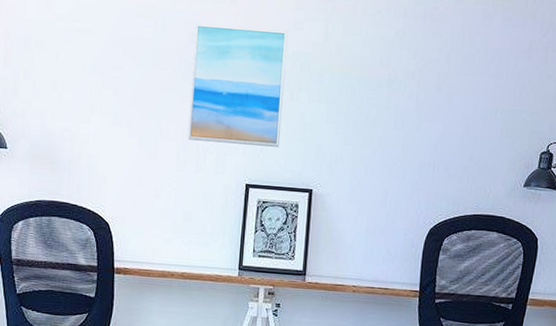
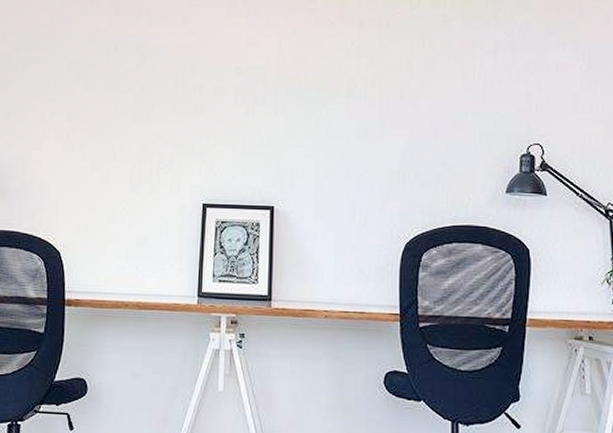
wall art: present [188,23,288,147] -> none [141,46,241,164]

